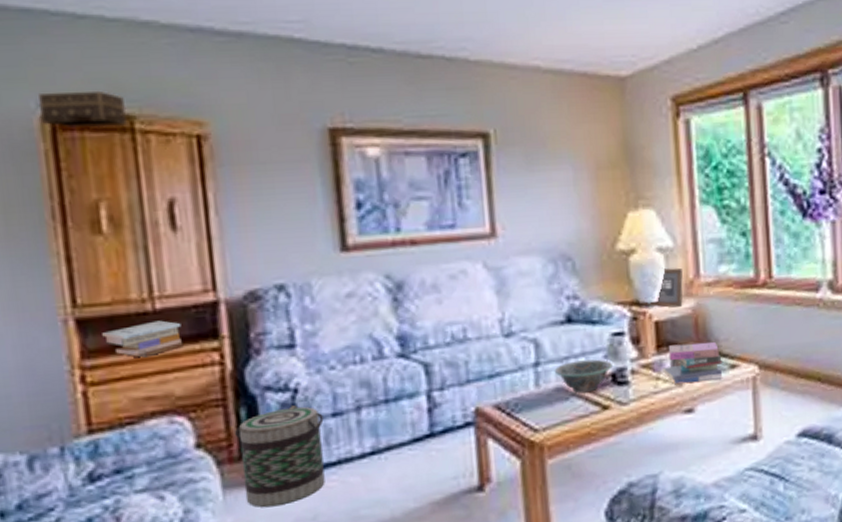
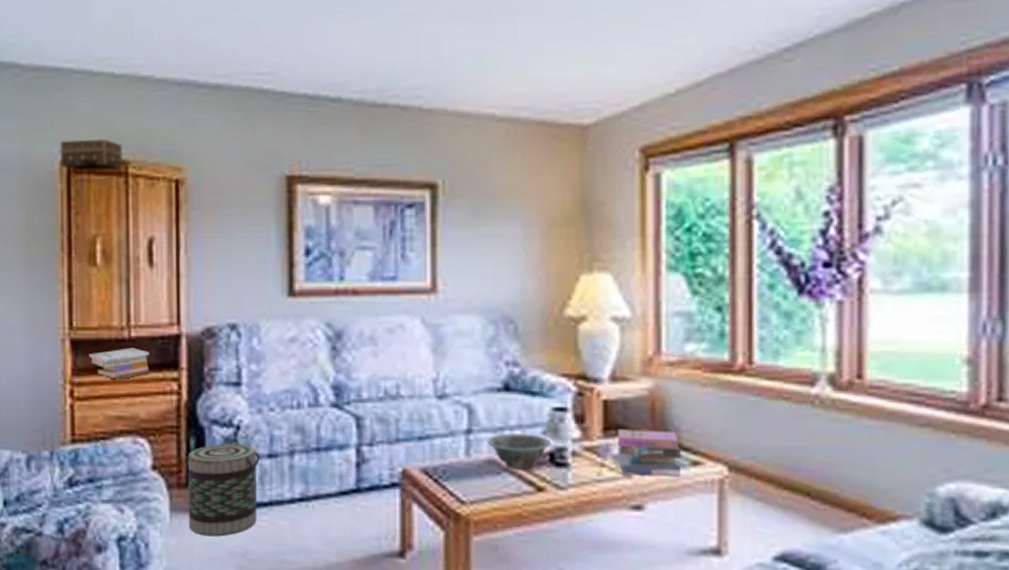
picture frame: present [637,268,683,308] -> none [584,341,640,386]

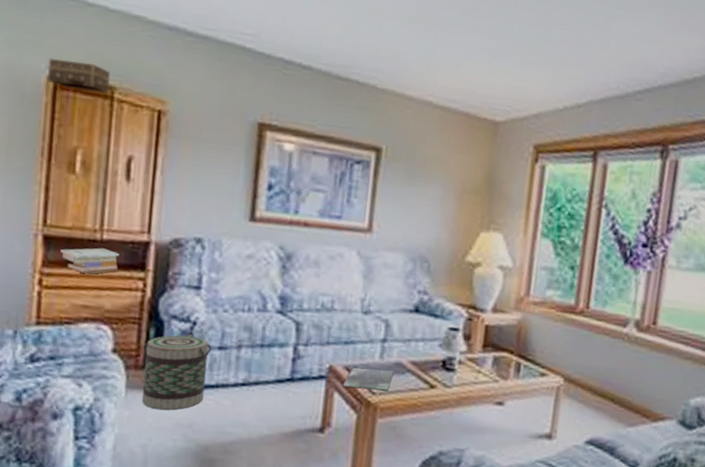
magazine: none [422,469,485,499] -> present [342,367,393,391]
decorative bowl: present [487,433,551,470] -> none [397,344,445,372]
books: present [609,429,682,476] -> none [484,347,535,383]

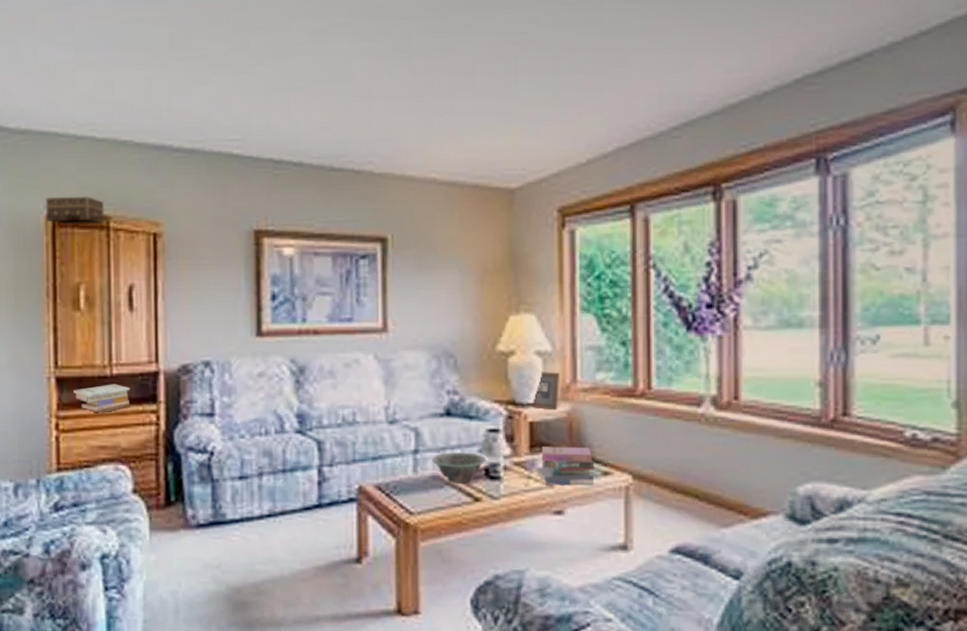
basket: present [141,334,212,410] -> none [163,466,232,552]
magazine: present [342,367,393,391] -> none [376,485,431,510]
decorative bowl: none [397,344,445,372] -> present [431,452,486,483]
picture frame: none [473,284,516,317] -> present [513,372,559,410]
books: none [484,347,535,383] -> present [535,446,595,485]

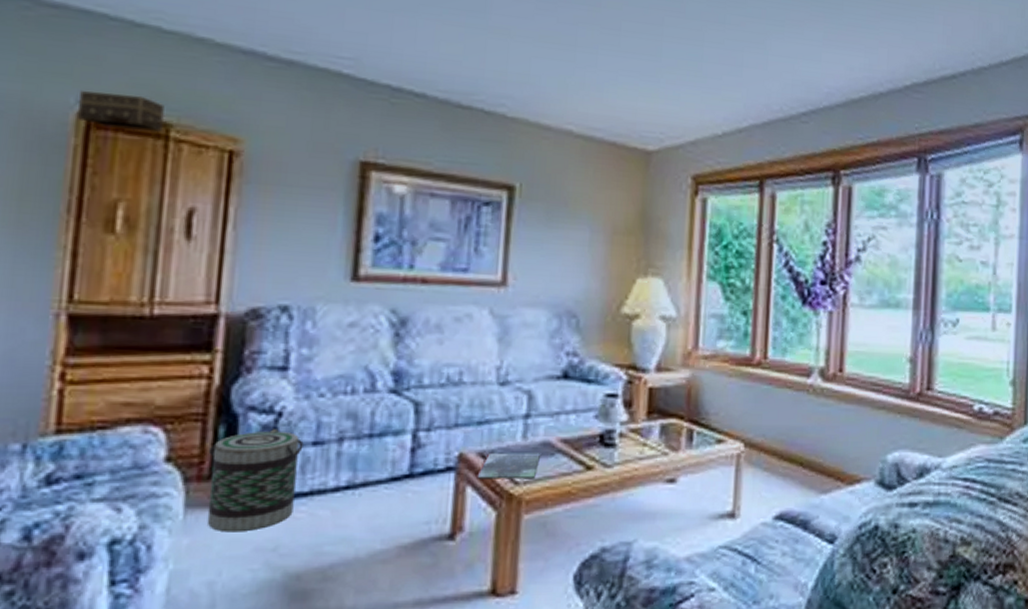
books: present [73,384,130,413] -> none [92,326,176,362]
basket: none [163,466,232,552] -> present [207,429,304,532]
magazine: none [376,485,431,510] -> present [477,452,540,479]
decorative bowl: present [431,452,486,483] -> none [543,417,602,451]
picture frame: present [513,372,559,410] -> none [634,337,682,376]
books: present [535,446,595,485] -> none [651,413,710,452]

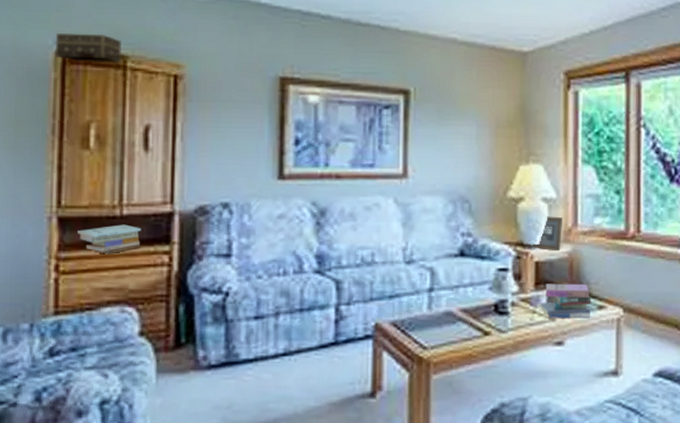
books: none [92,326,176,362] -> present [77,224,141,254]
basket: present [207,429,304,532] -> none [173,307,247,393]
magazine: present [477,452,540,479] -> none [391,321,444,345]
picture frame: none [634,337,682,376] -> present [521,216,562,251]
books: none [651,413,710,452] -> present [539,283,591,318]

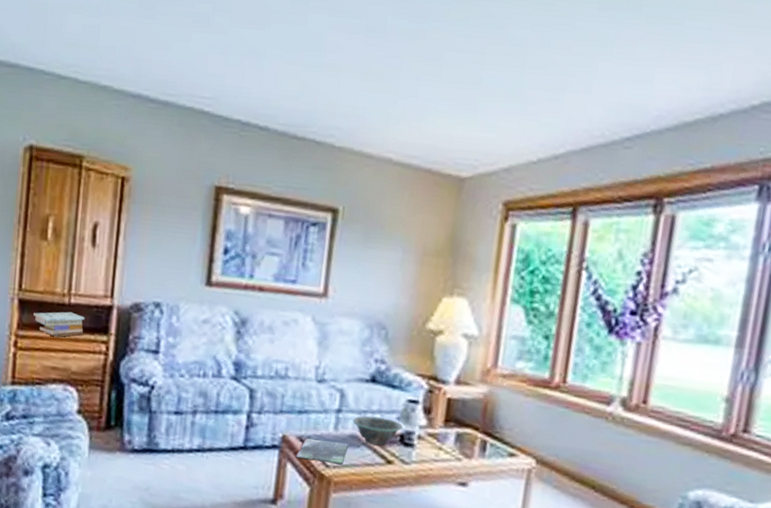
decorative box: present [56,32,123,64] -> none [25,130,80,163]
magazine: none [391,321,444,345] -> present [295,438,348,464]
decorative bowl: none [445,290,496,319] -> present [352,415,403,446]
picture frame: present [521,216,562,251] -> none [435,353,482,390]
books: present [539,283,591,318] -> none [446,422,503,463]

